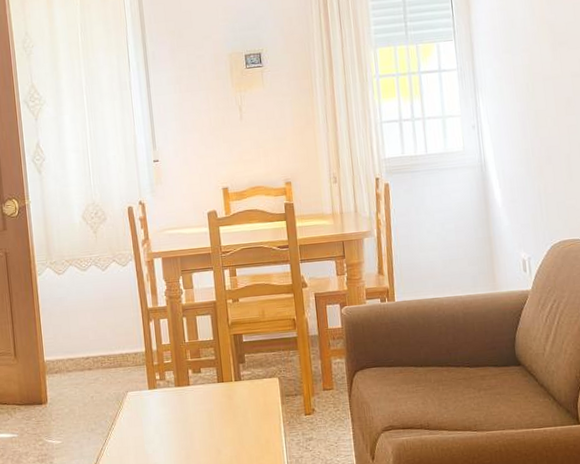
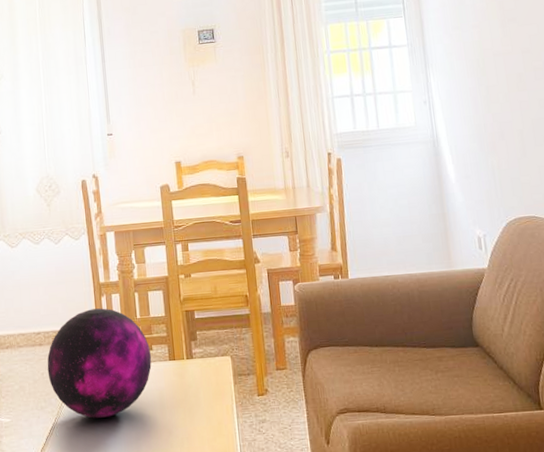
decorative orb: none [96,333,201,439] -> present [47,308,152,418]

